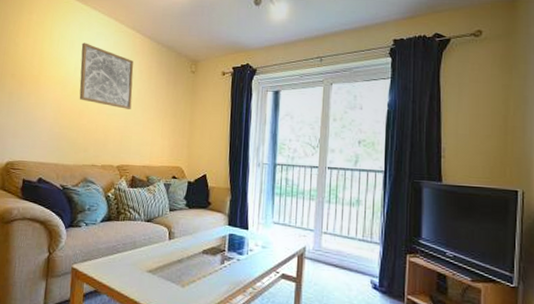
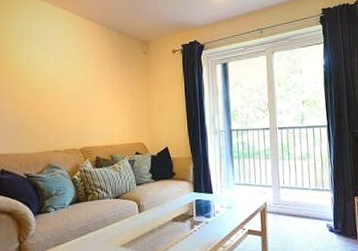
wall art: present [79,43,134,109] -> none [31,33,88,94]

